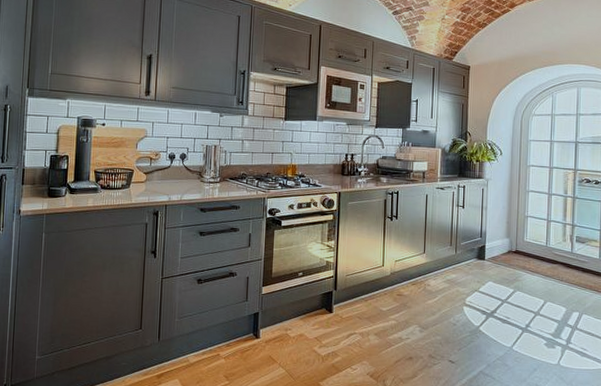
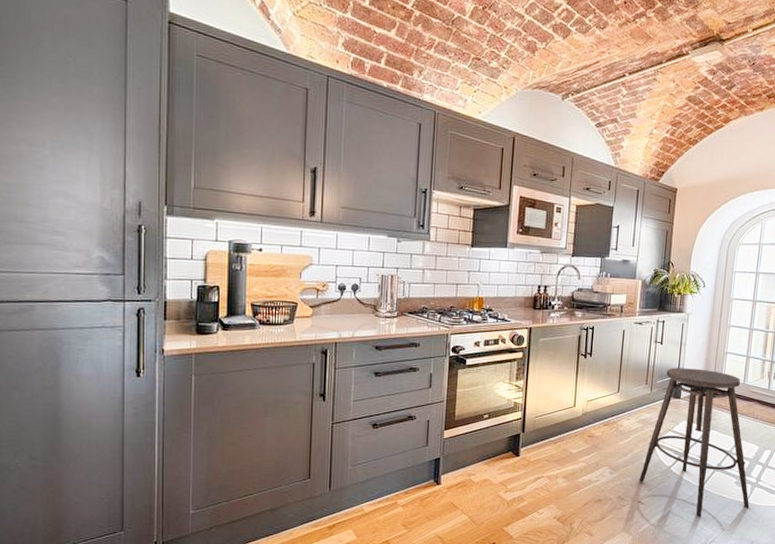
stool: none [448,230,561,378] -> present [639,368,750,517]

